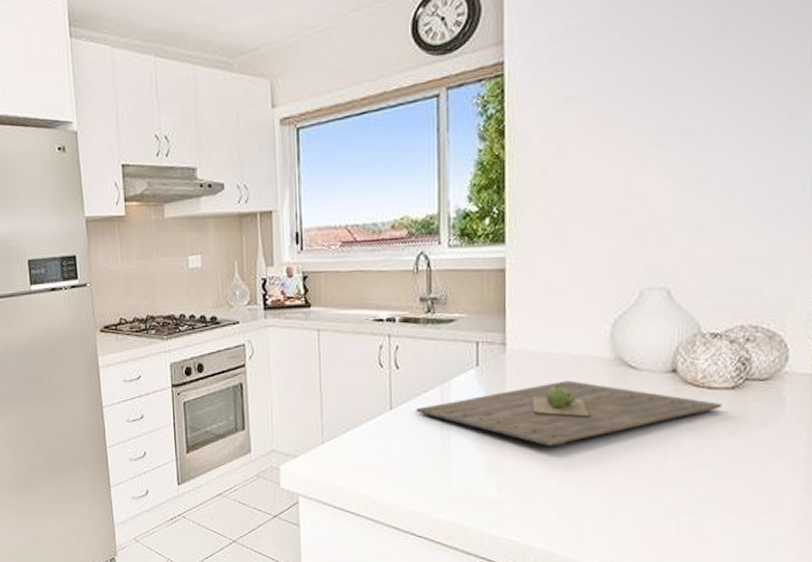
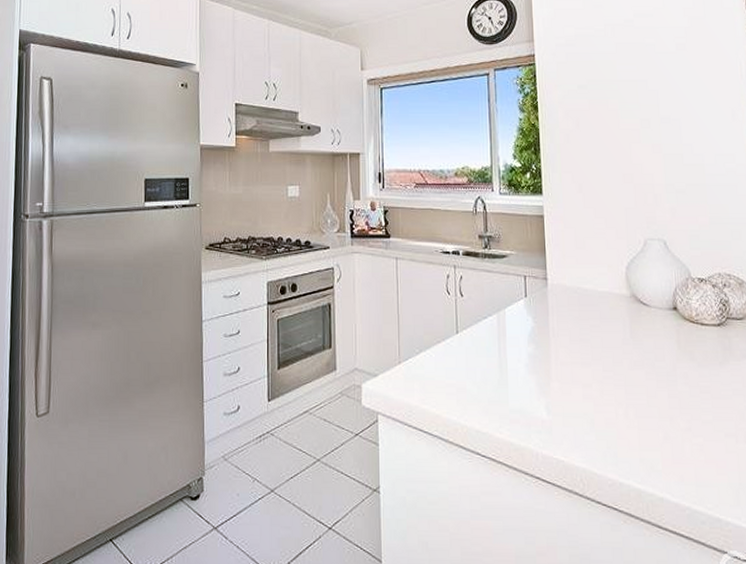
cutting board: present [416,380,723,446] -> none [478,313,713,371]

